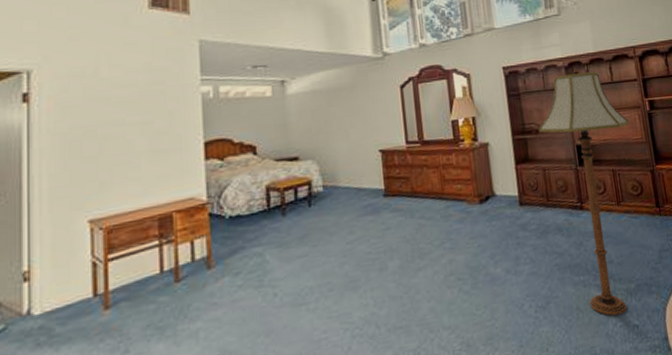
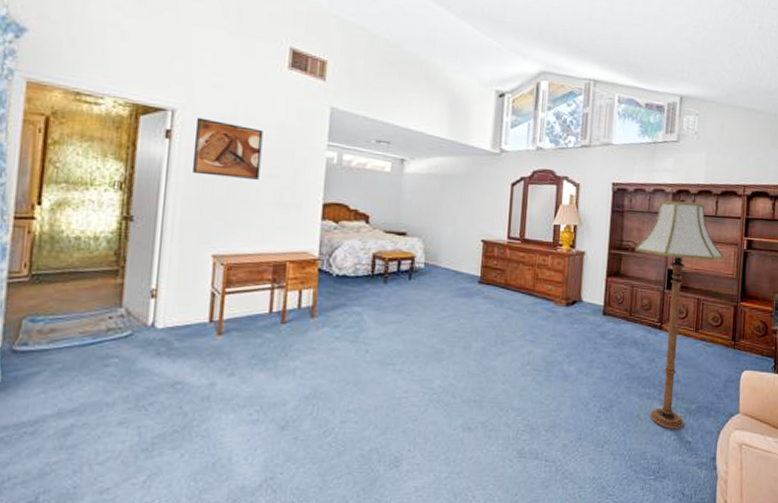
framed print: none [55,74,131,135] -> present [192,117,263,180]

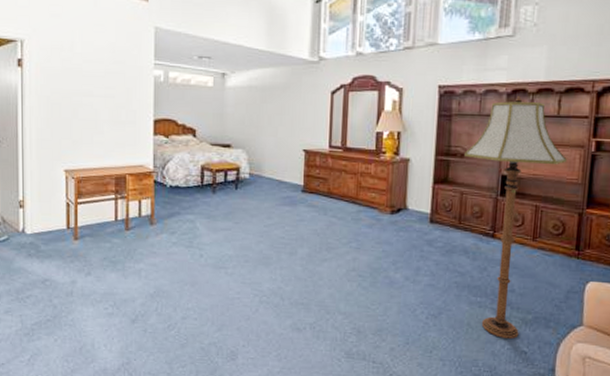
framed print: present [192,117,263,180] -> none [41,45,98,100]

